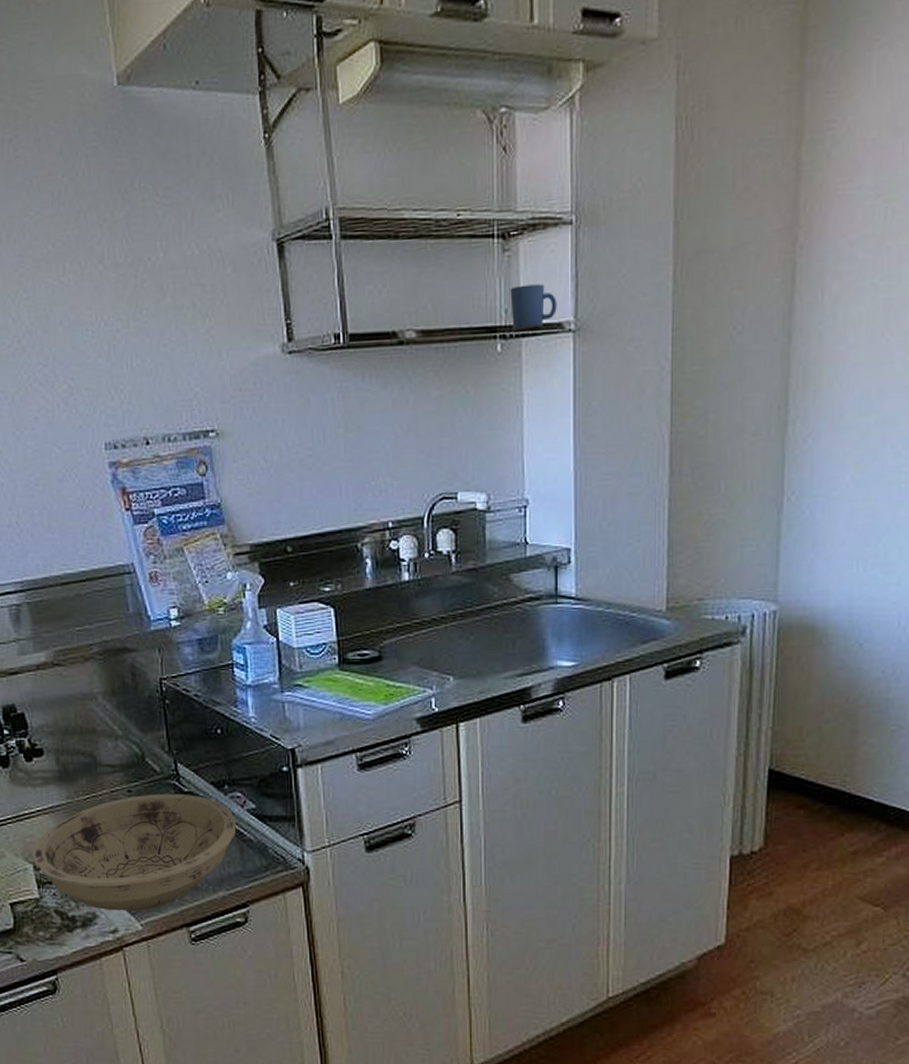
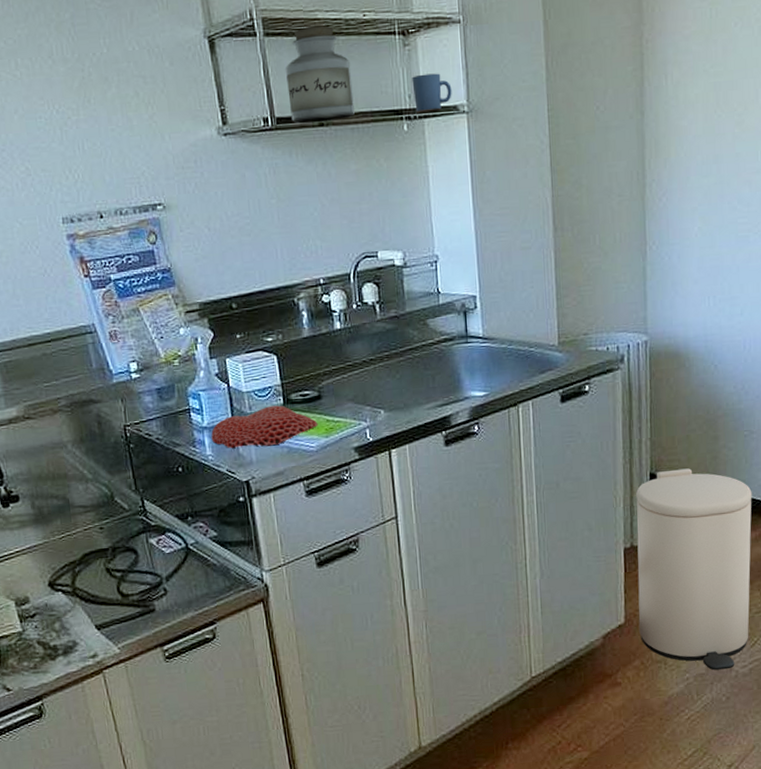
bowl: present [33,793,237,911] -> none [14,527,201,638]
sponge: none [255,665,377,712] -> present [211,405,318,449]
jar: none [362,226,440,342] -> present [285,25,355,124]
pedal bin: none [742,766,896,1009] -> present [636,468,752,671]

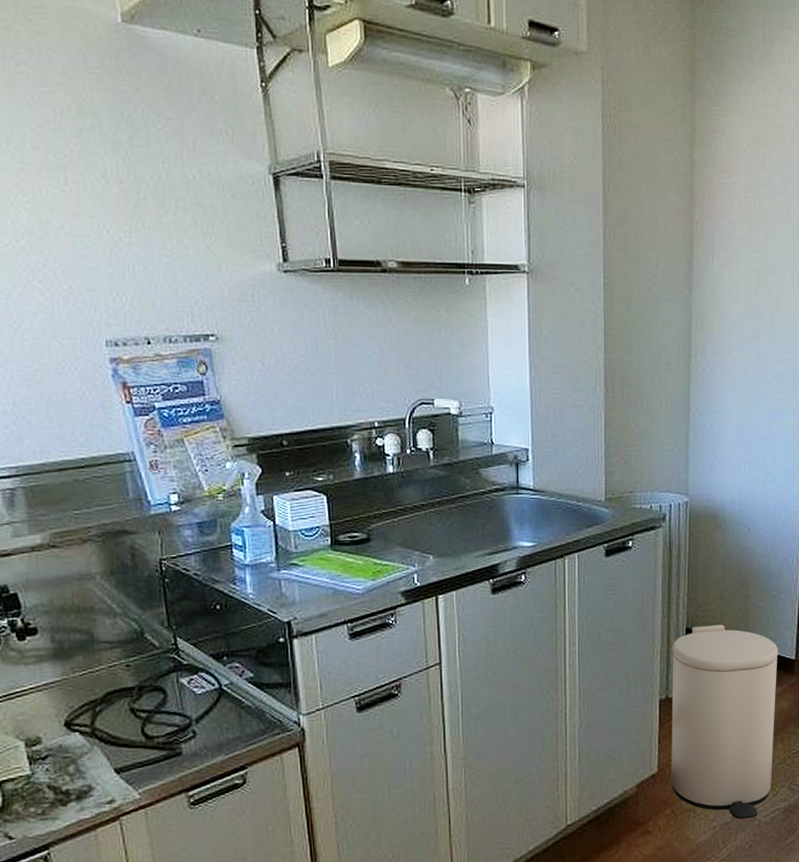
sponge: present [211,405,318,449] -> none [253,546,366,588]
jar: present [285,25,355,124] -> none [350,174,418,269]
mug: present [412,73,452,114] -> none [475,232,514,270]

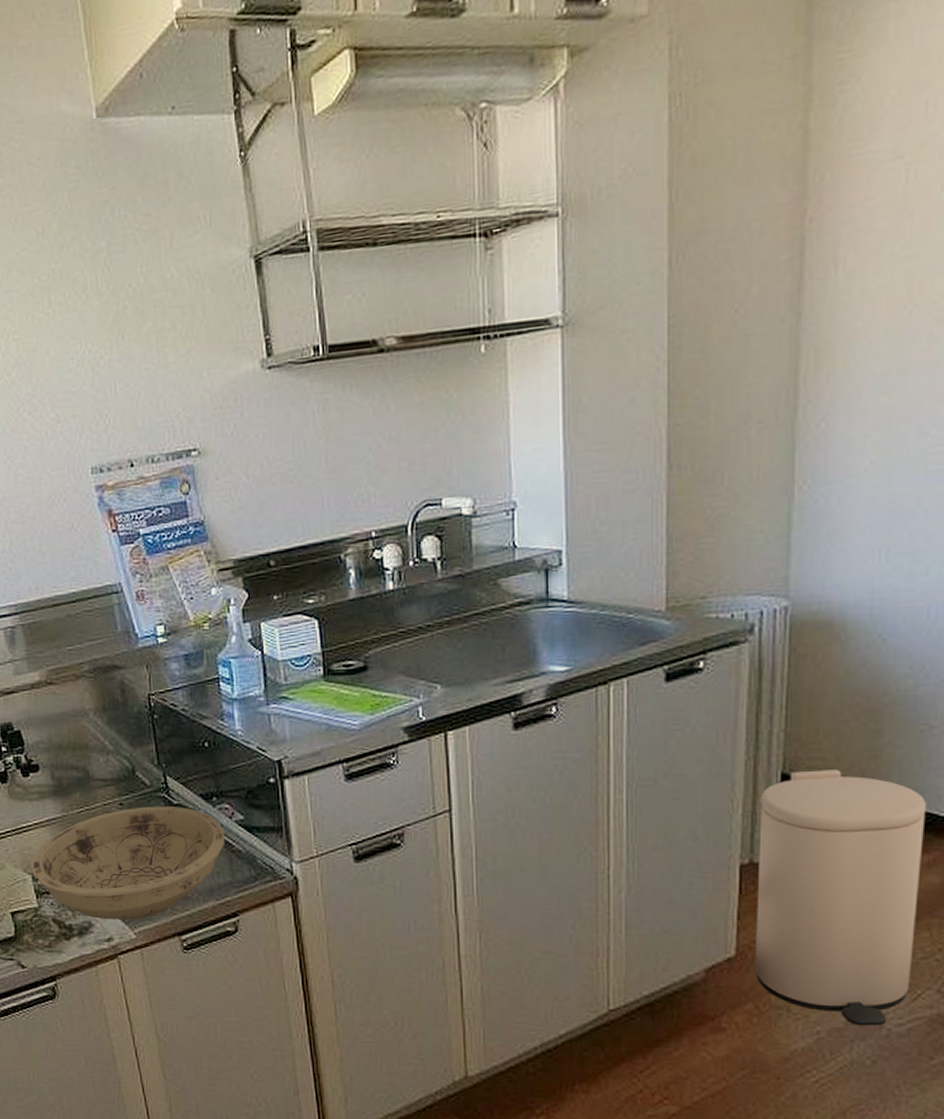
bowl: none [24,666,235,782] -> present [31,806,225,920]

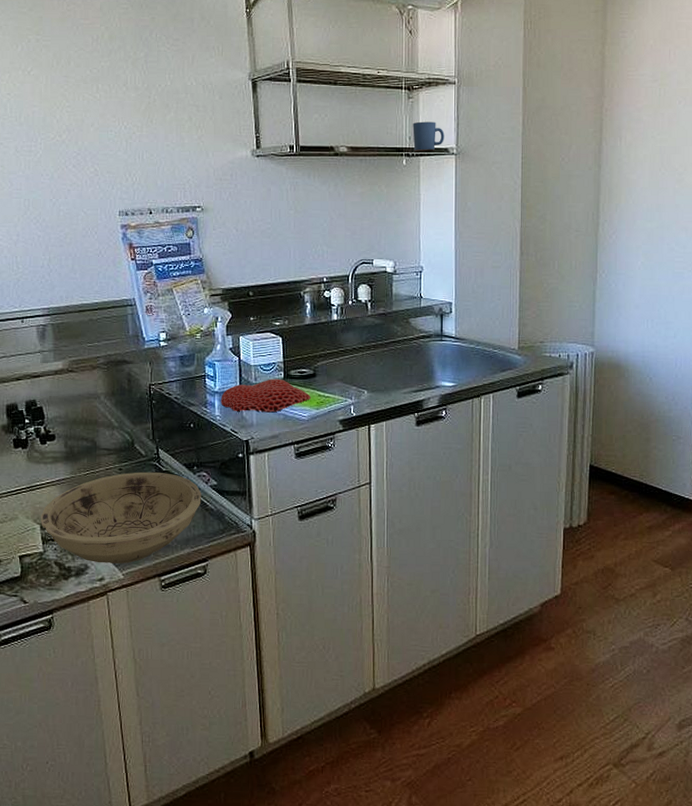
sponge: none [241,676,362,724] -> present [221,379,311,413]
mug: none [493,280,543,332] -> present [412,121,444,153]
pedal bin: present [754,769,927,1026] -> none [573,463,677,645]

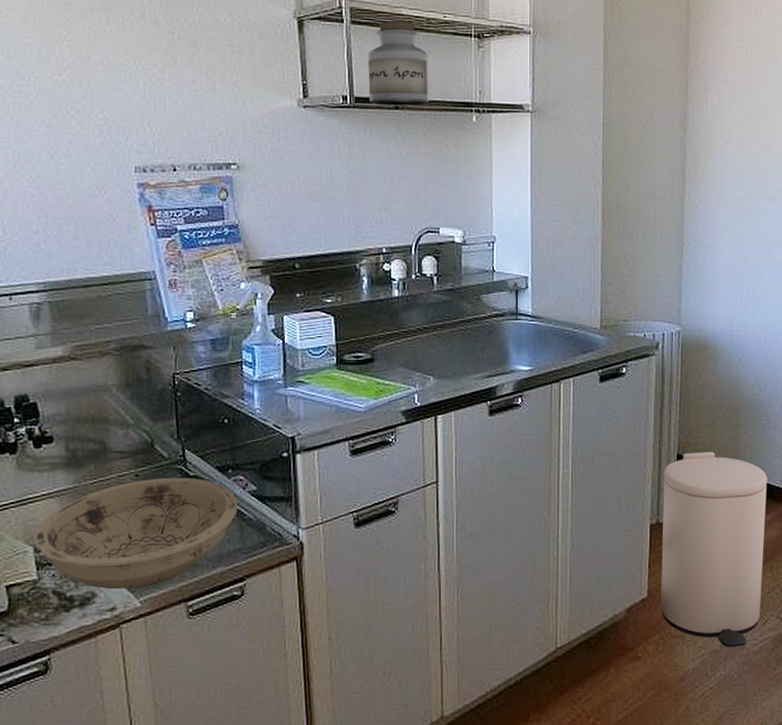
sponge: present [221,379,311,413] -> none [261,365,369,404]
jar: none [311,77,364,153] -> present [367,20,429,106]
mug: present [412,121,444,153] -> none [483,74,519,109]
pedal bin: none [573,463,677,645] -> present [660,452,768,648]

